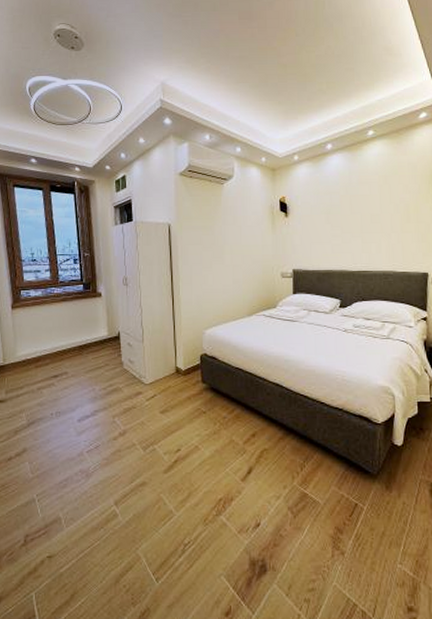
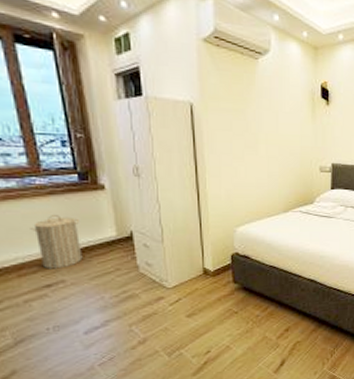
laundry hamper: none [47,318,82,362] -> present [30,215,83,269]

